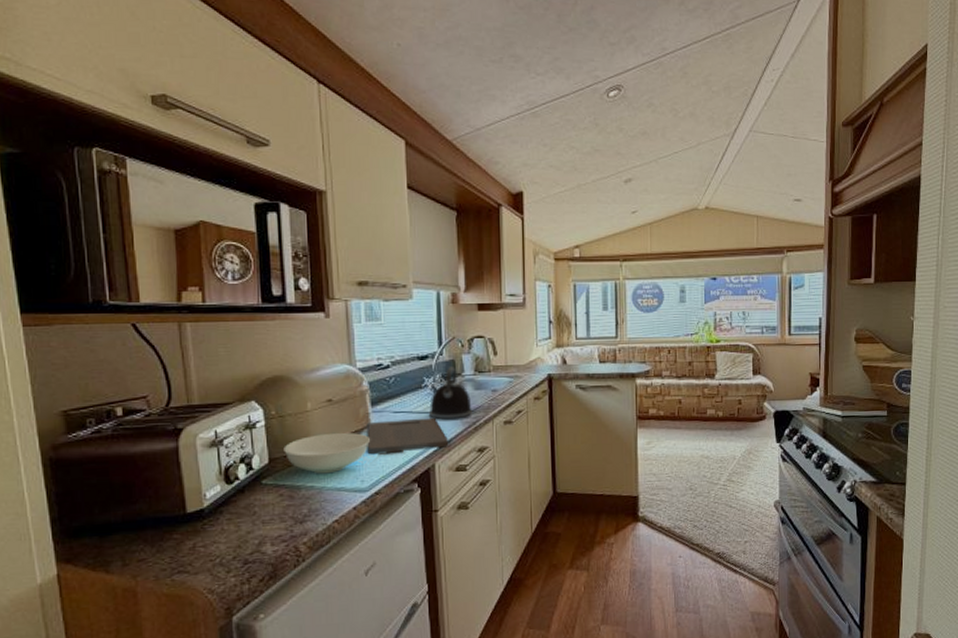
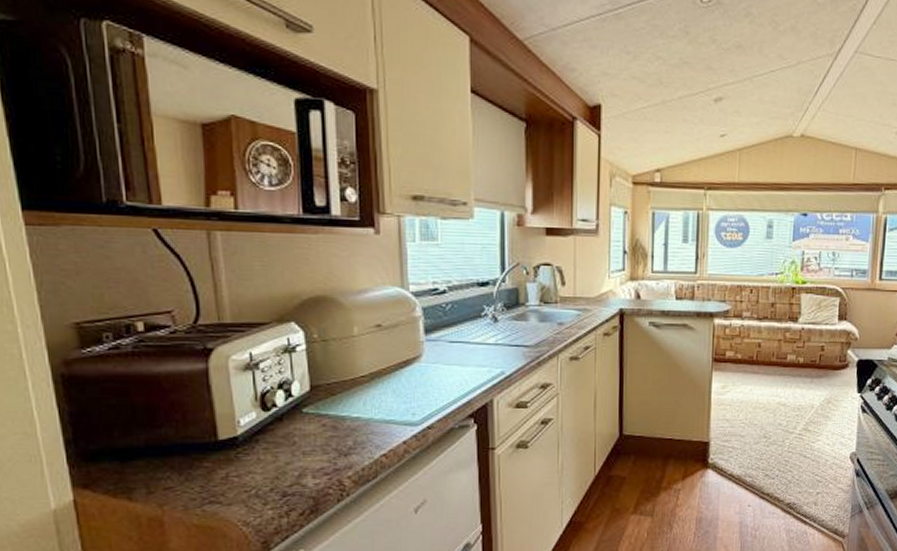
bowl: present [283,432,371,474] -> none [327,361,424,405]
cutting board: present [367,417,449,455] -> none [419,349,509,386]
kettle: present [428,367,472,421] -> none [488,295,536,354]

